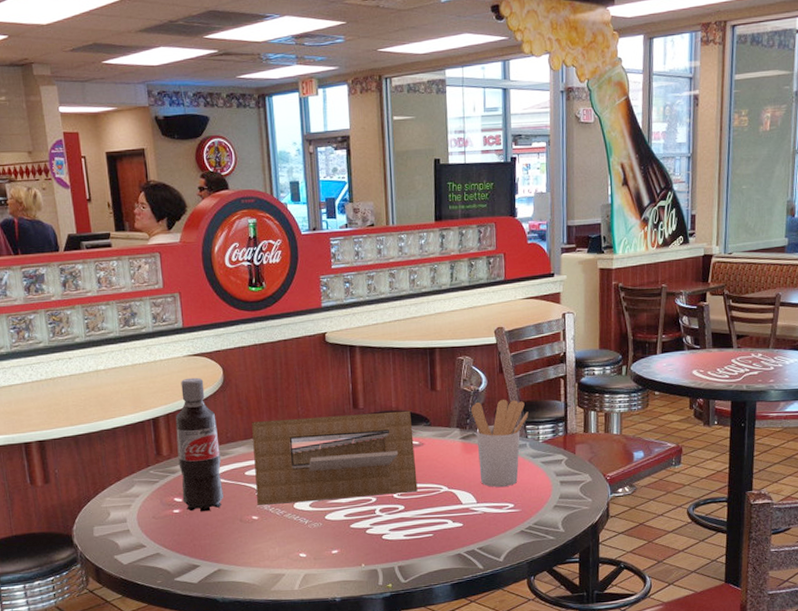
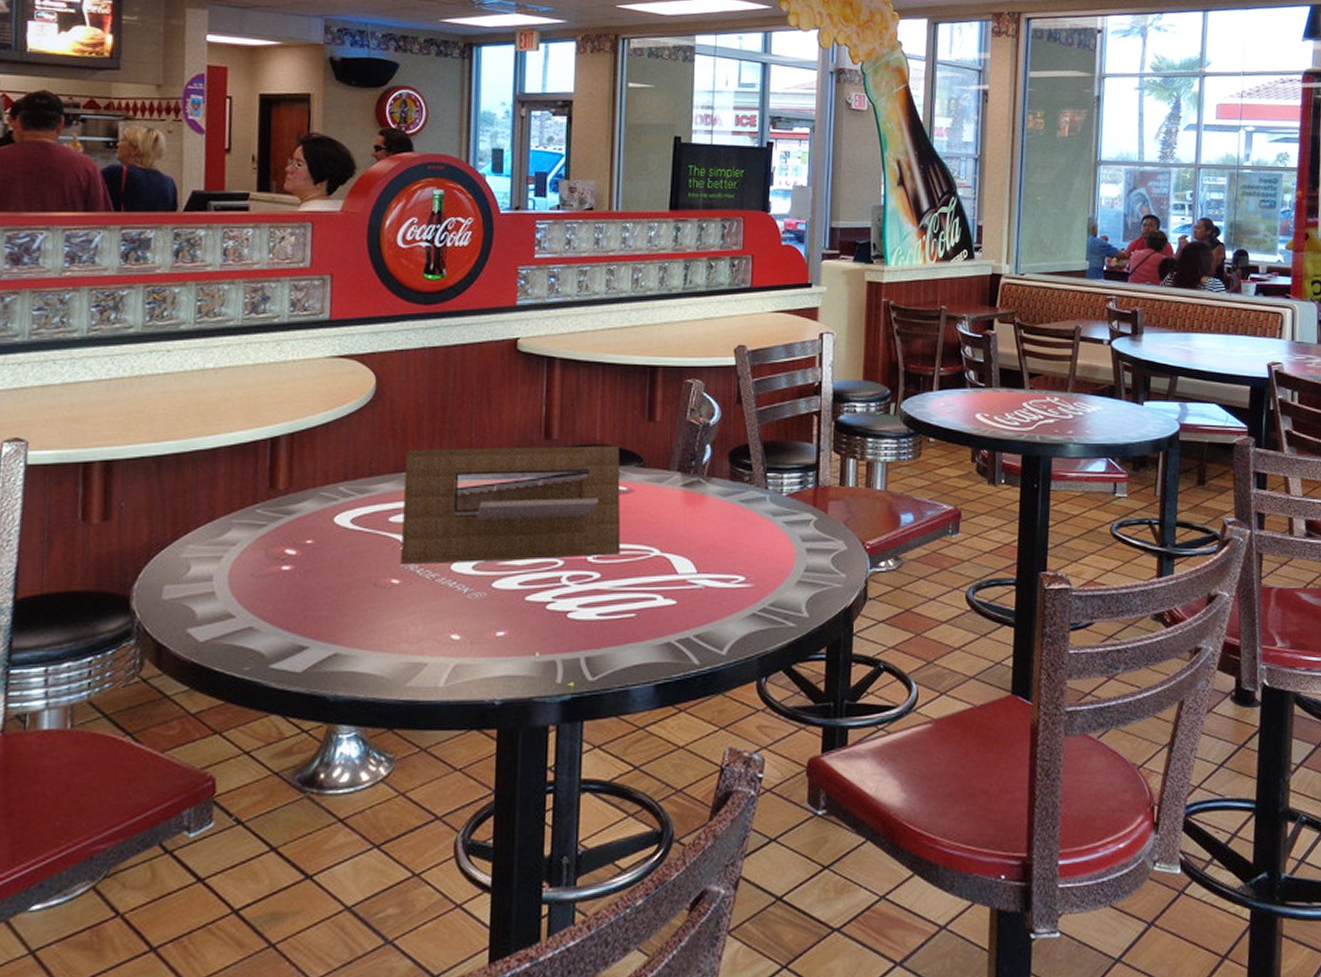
pop: present [175,377,223,512] -> none [297,386,359,571]
utensil holder: present [471,399,529,487] -> none [698,437,771,553]

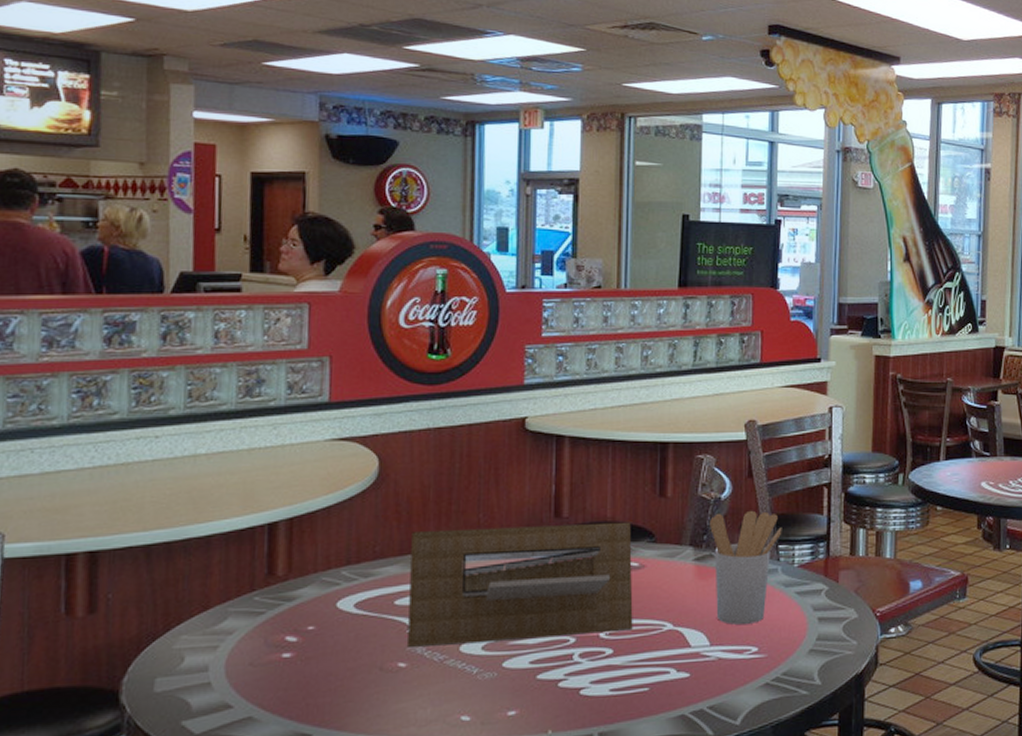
utensil holder: none [698,437,771,553] -> present [710,510,782,625]

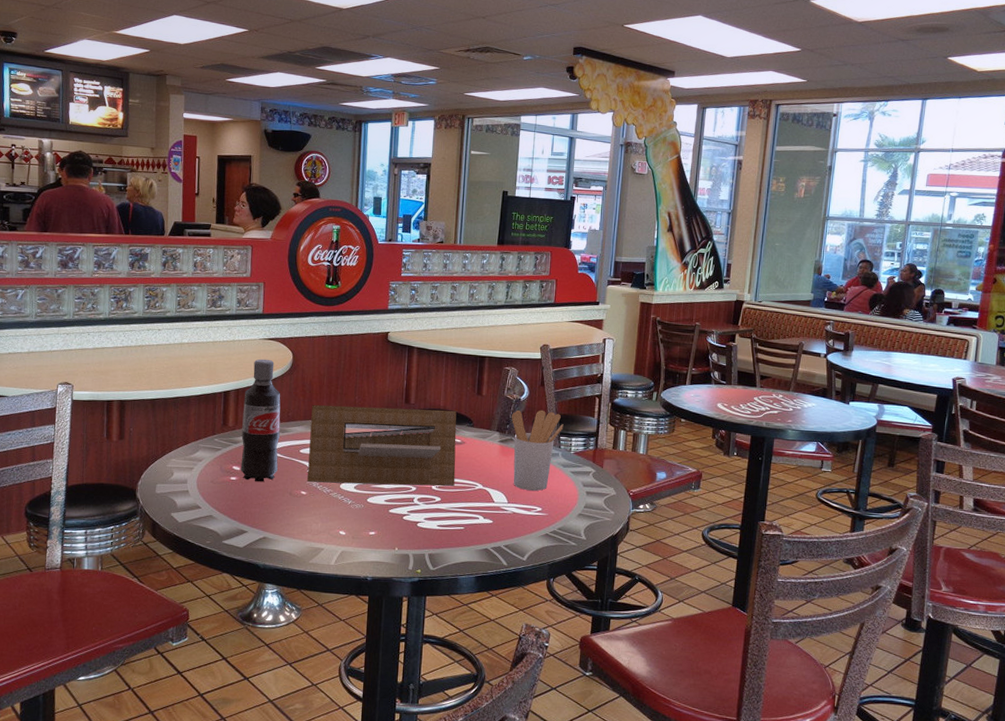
pop: none [298,469,362,657] -> present [240,359,281,482]

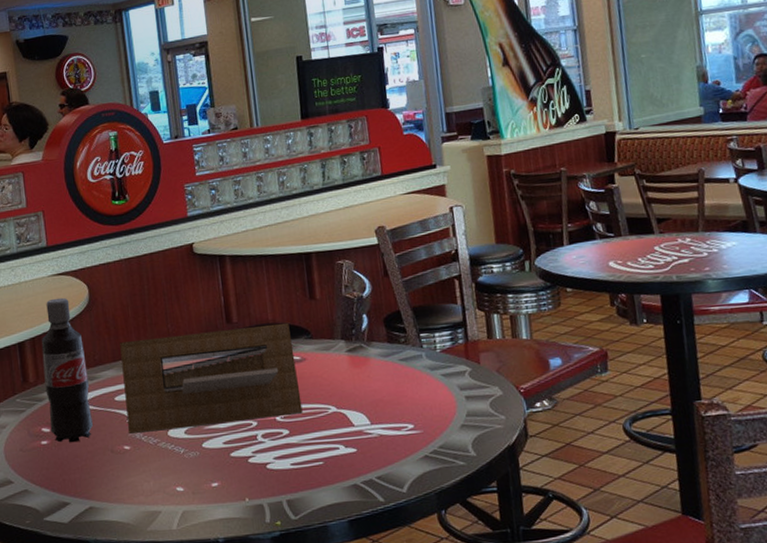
utensil holder: present [512,409,564,491] -> none [356,305,422,406]

